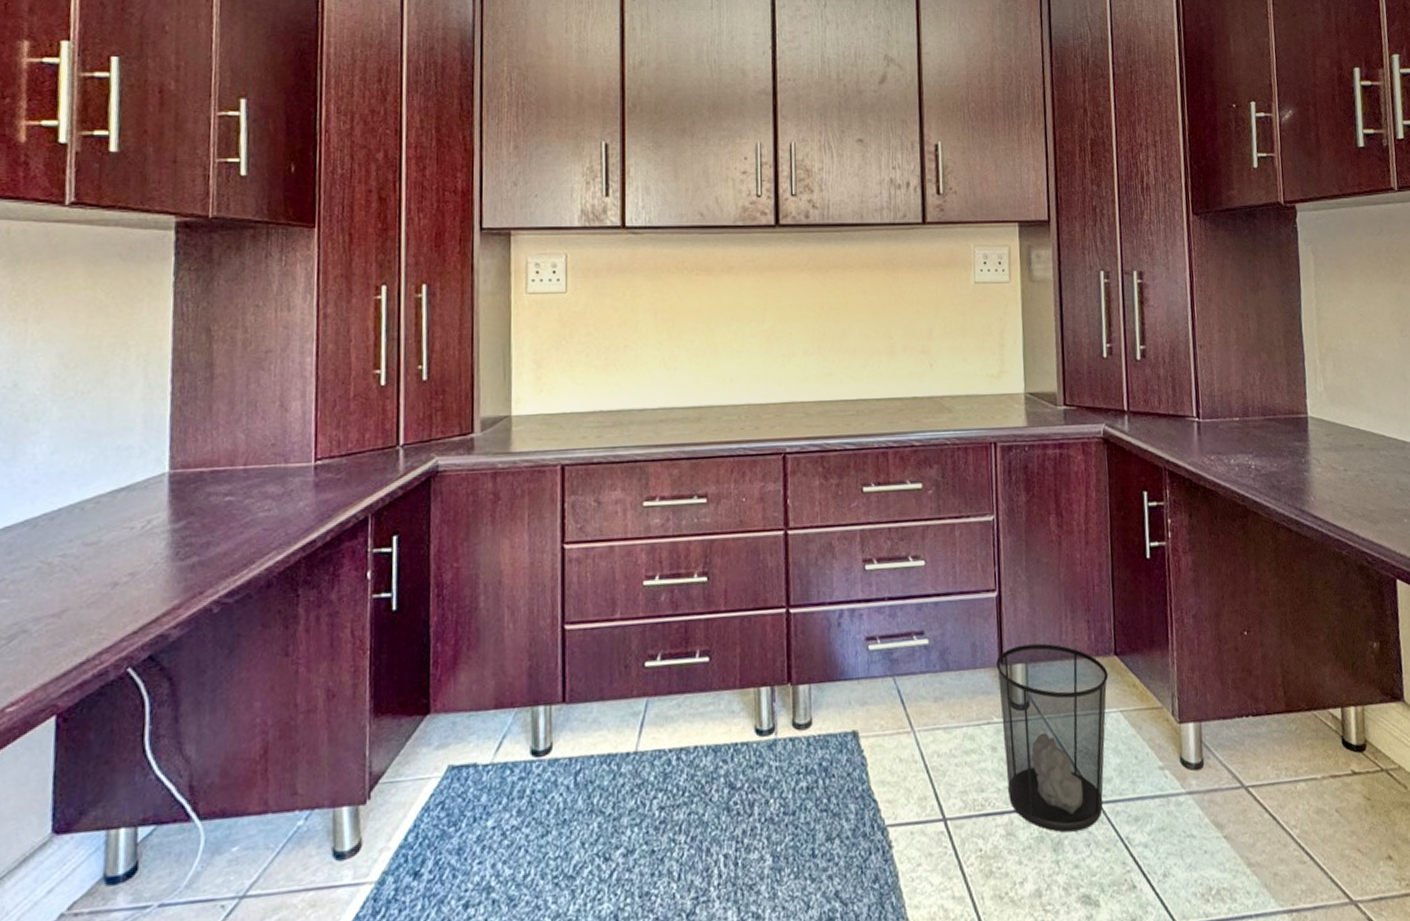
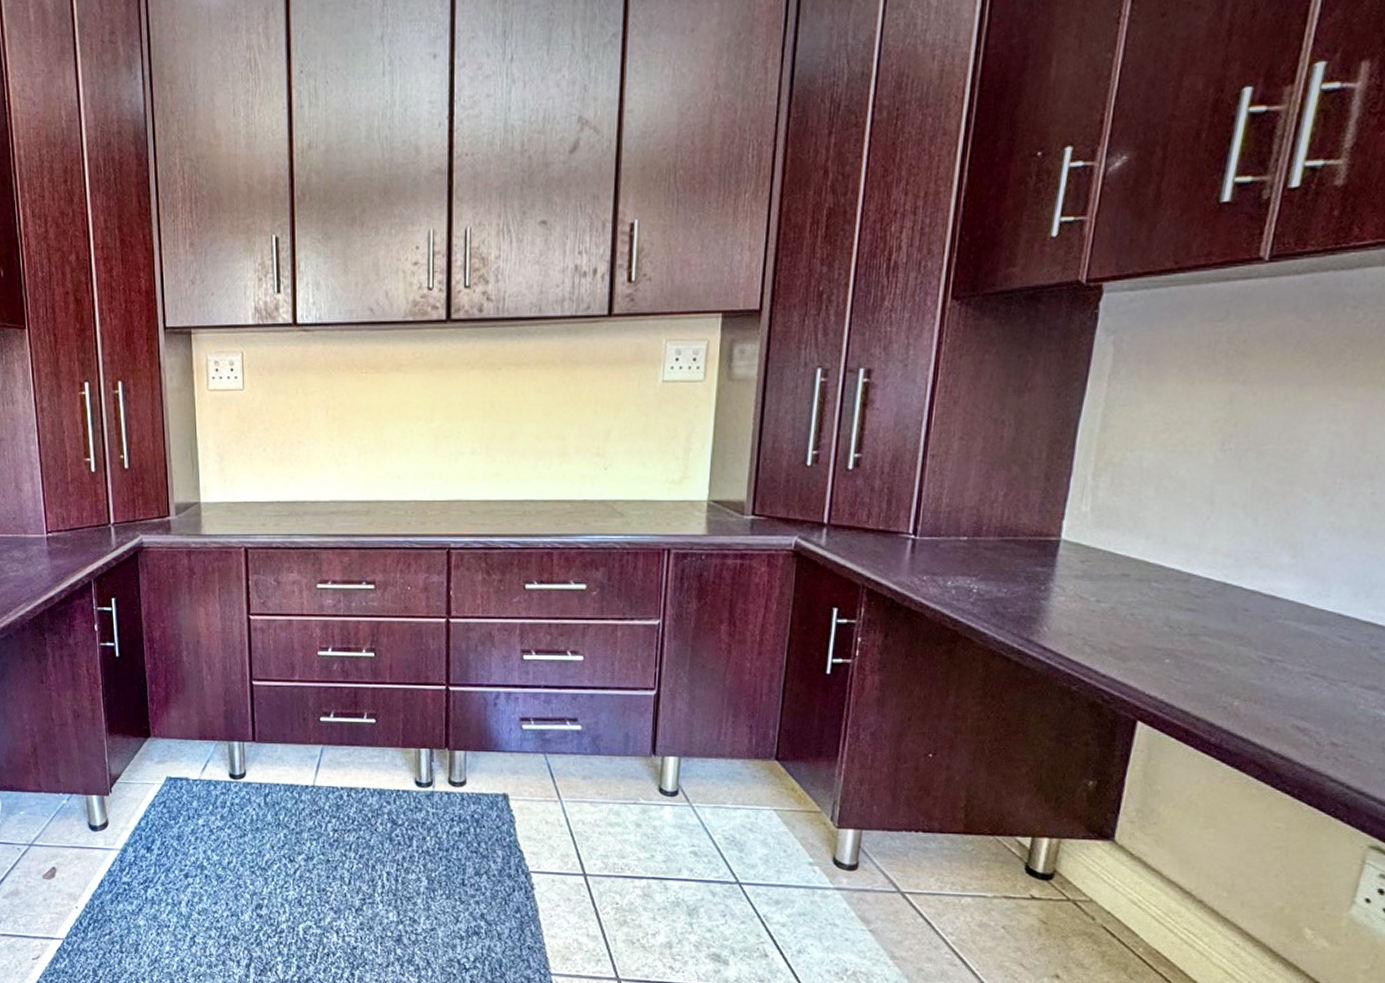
waste bin: present [996,643,1109,833] -> none [648,740,766,903]

